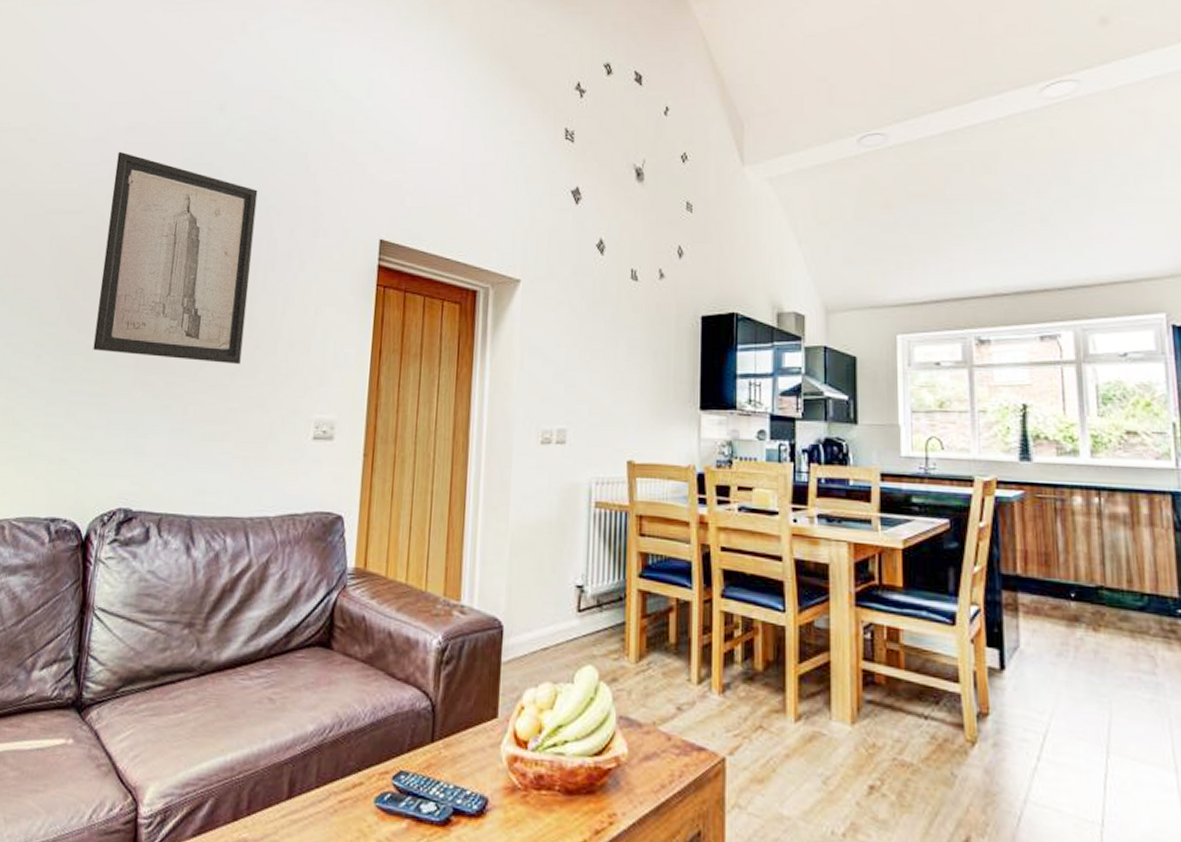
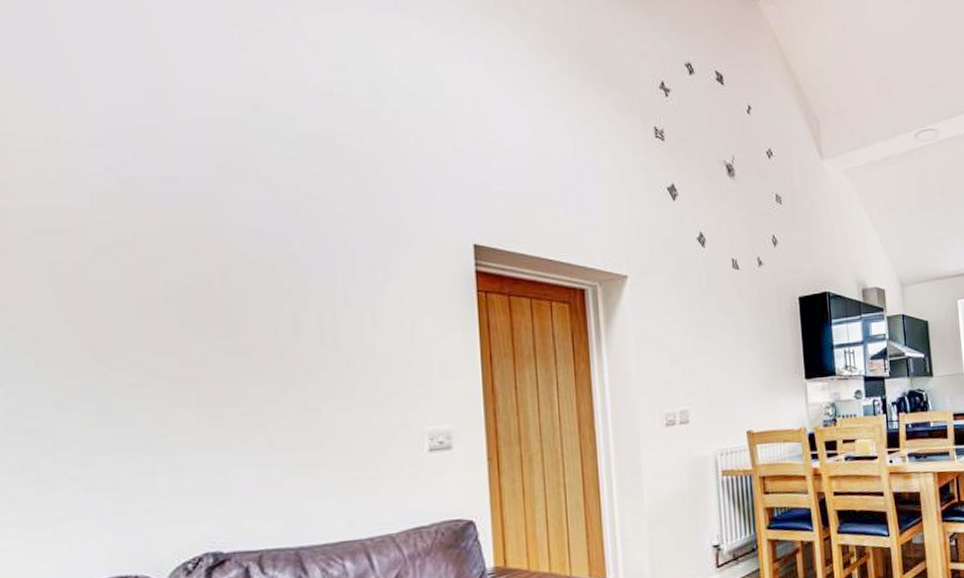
wall art: present [93,151,258,364] -> none [125,158,331,388]

